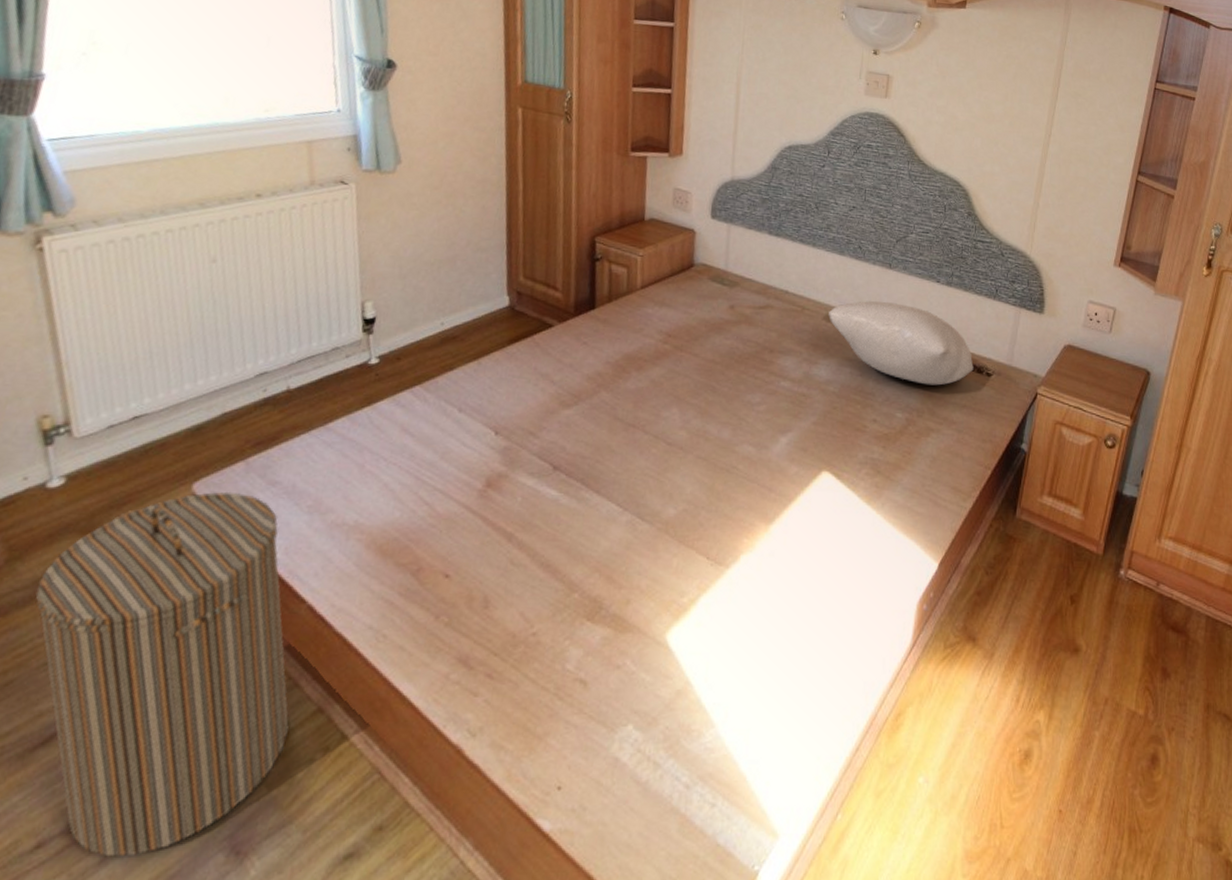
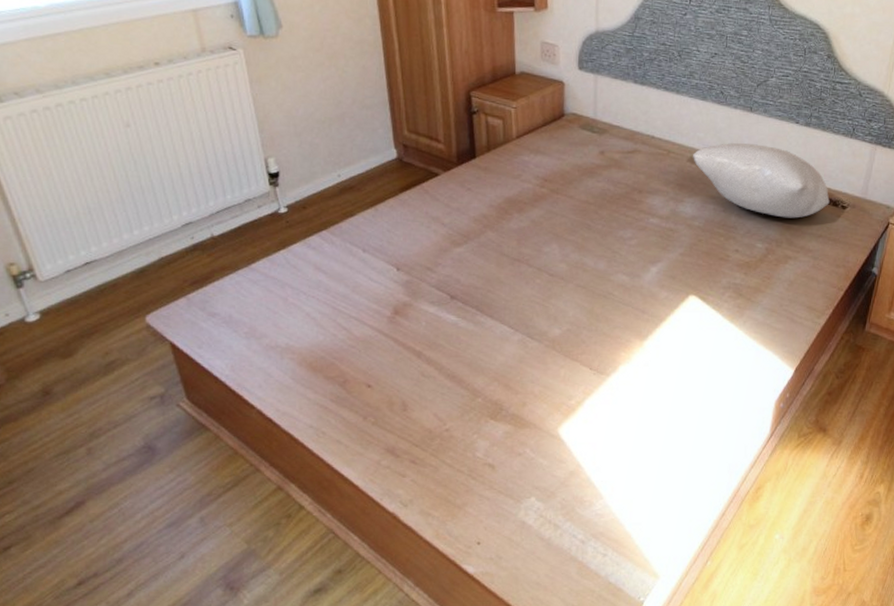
laundry hamper: present [35,491,289,857] -> none [36,322,256,591]

